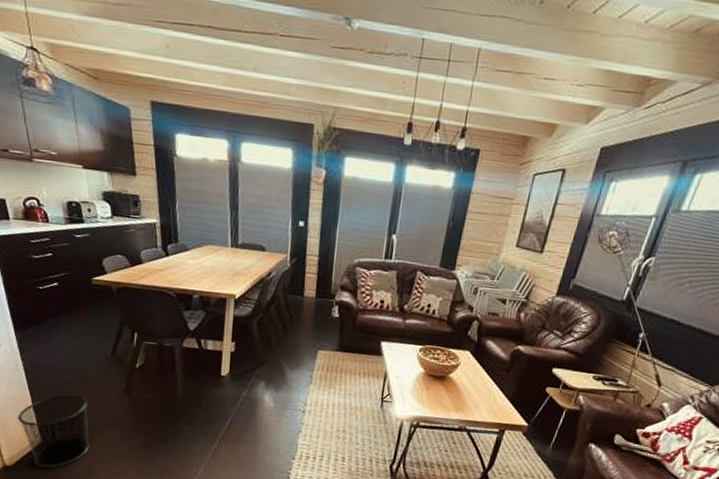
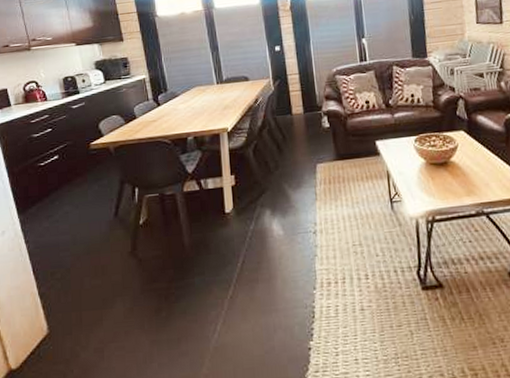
waste bin: present [18,394,91,468] -> none [23,269,100,363]

